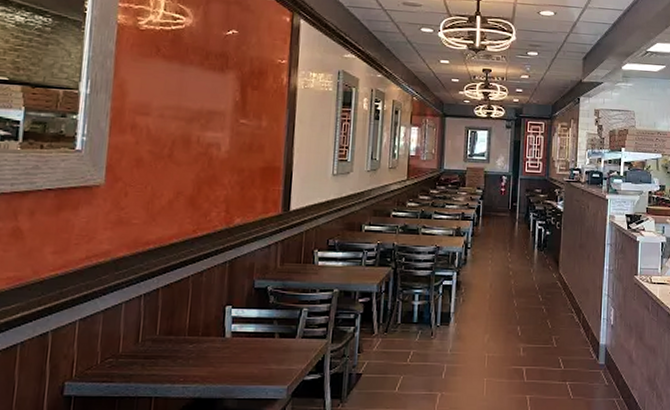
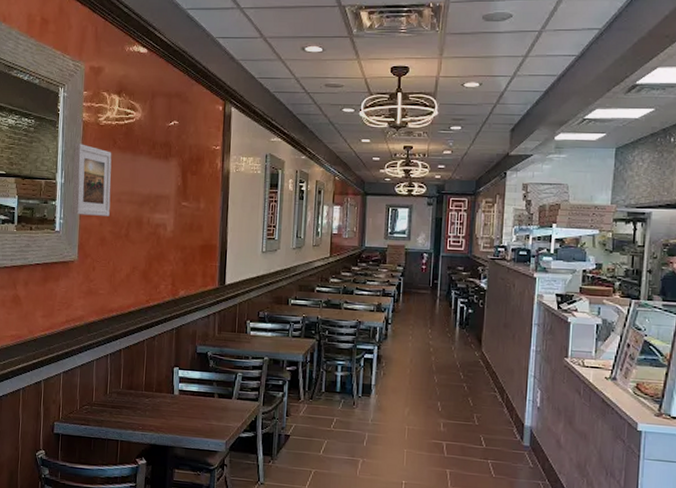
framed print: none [100,49,154,134] -> present [72,143,112,216]

